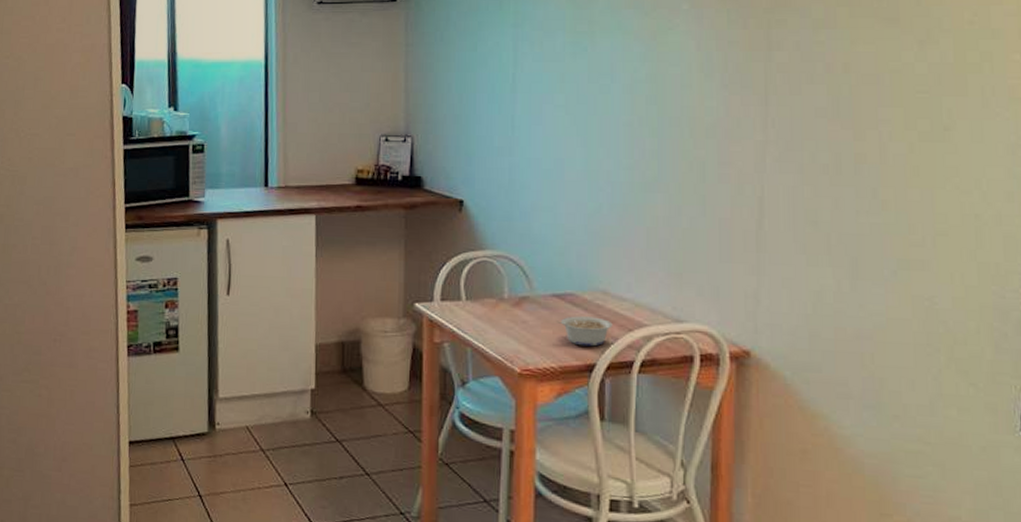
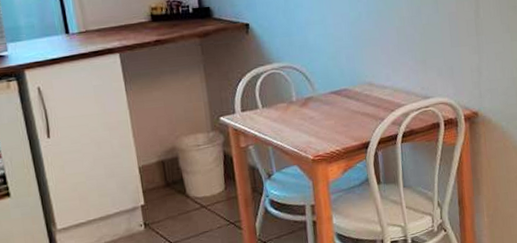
legume: present [557,316,613,347] -> none [337,104,379,130]

